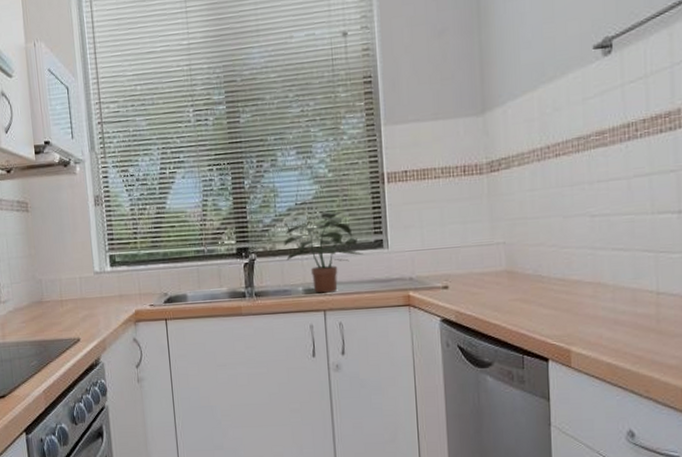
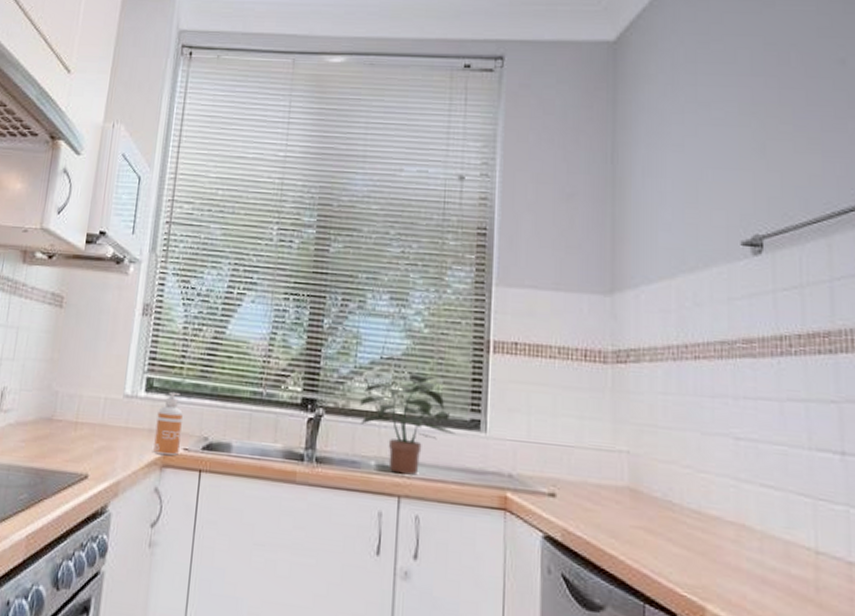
soap dispenser: none [123,262,147,313] -> present [153,391,183,457]

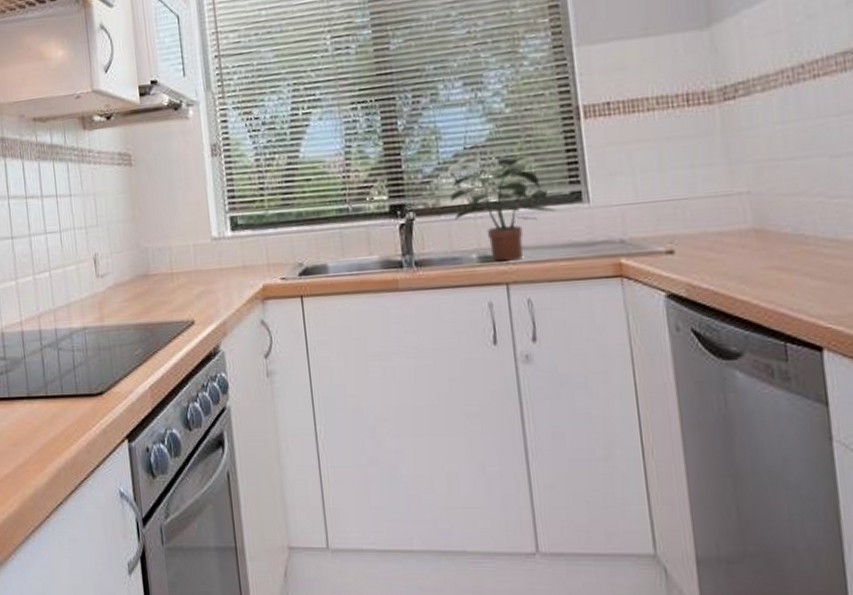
soap dispenser: present [153,391,183,457] -> none [248,225,277,289]

